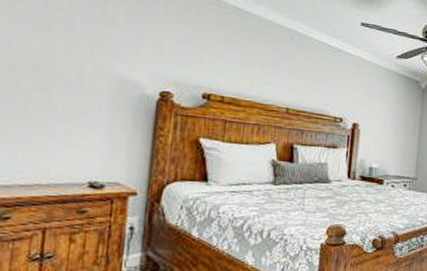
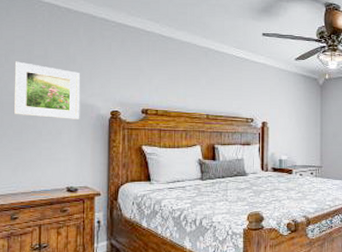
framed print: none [15,11,120,97] -> present [13,61,81,119]

